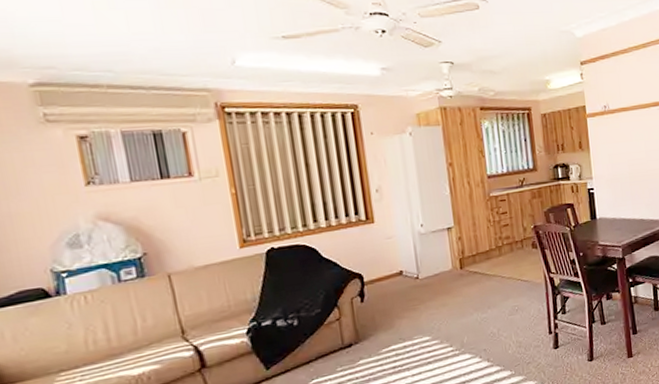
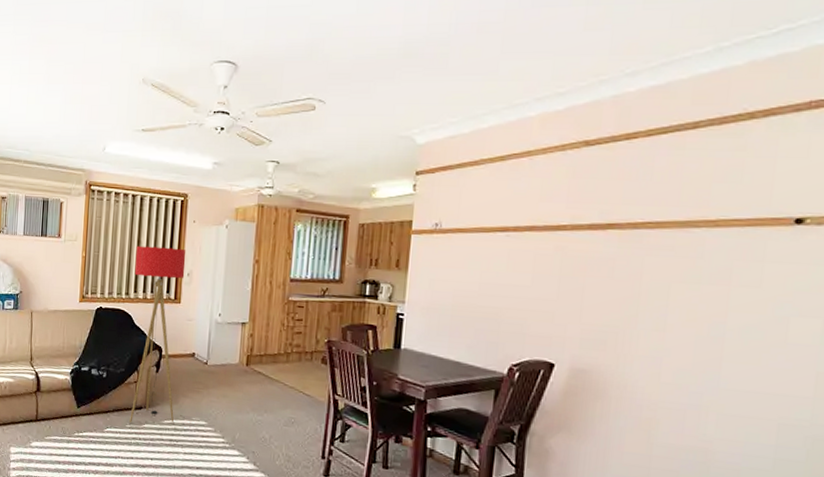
floor lamp: none [305,164,393,366] -> present [129,245,186,423]

